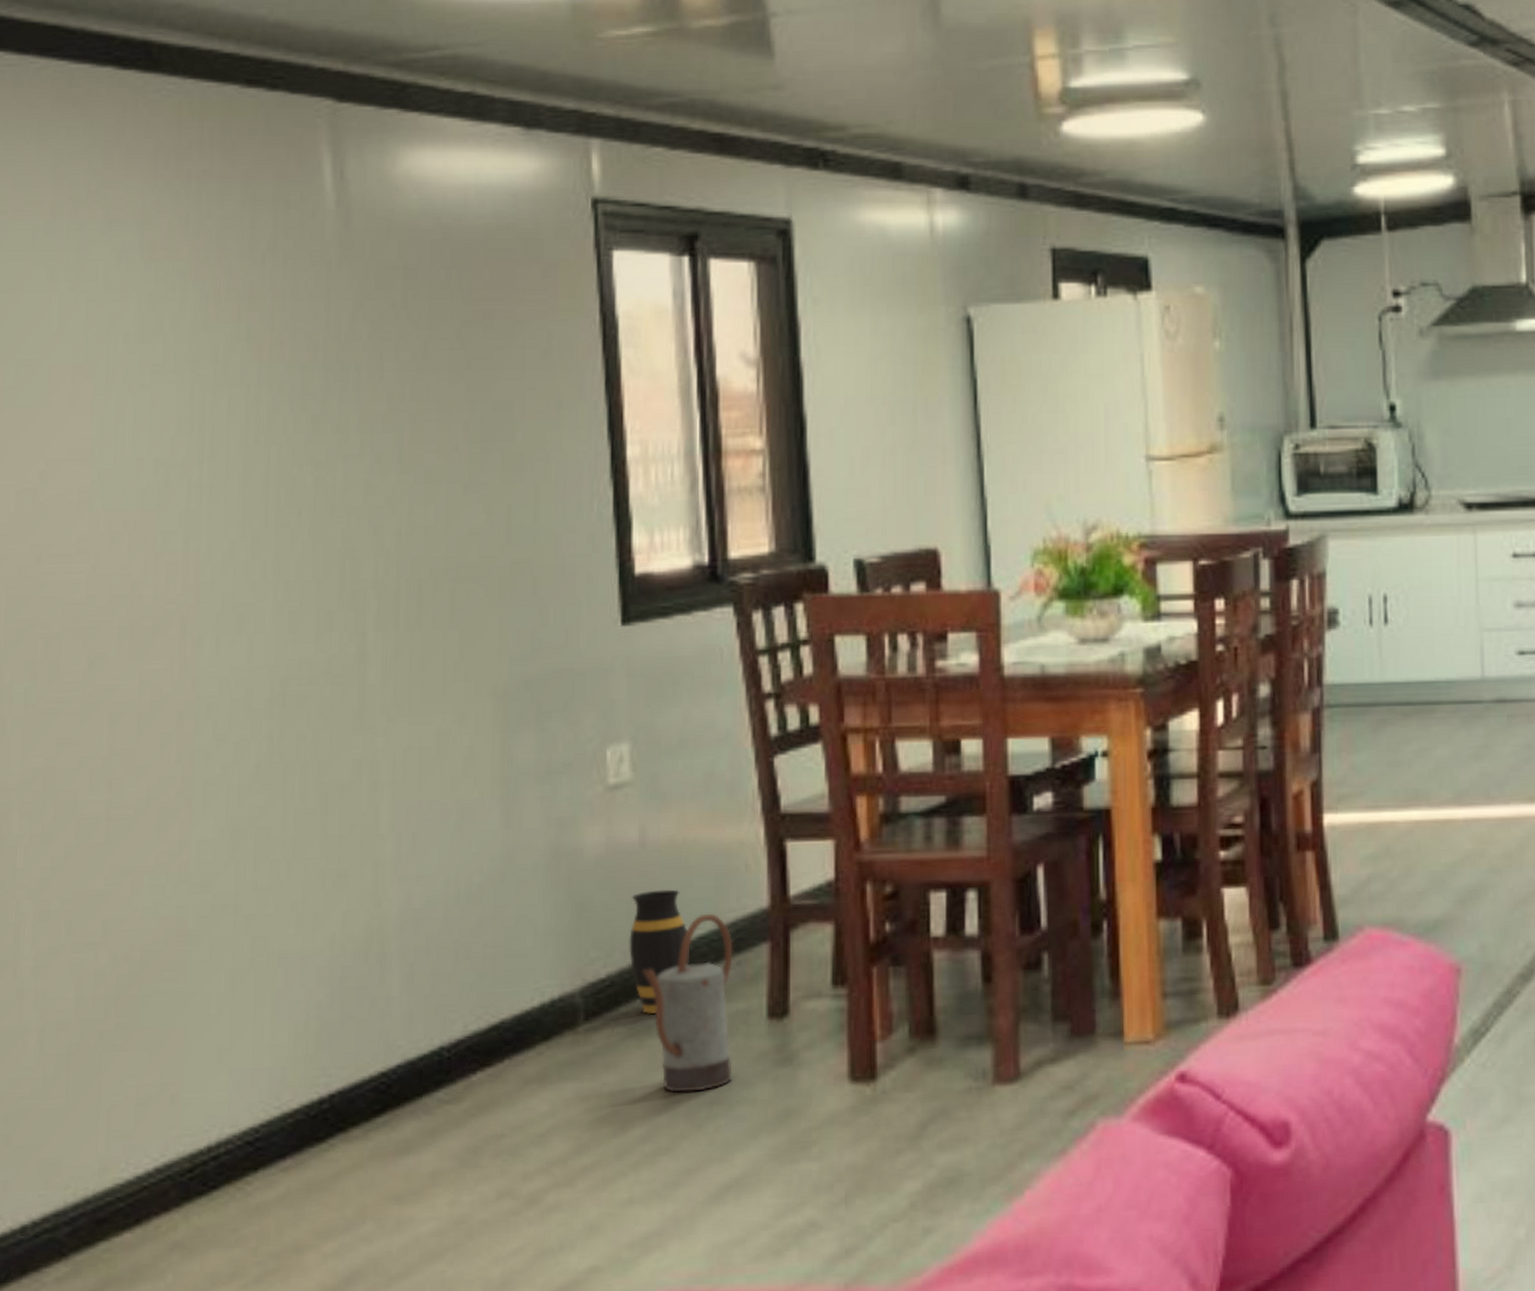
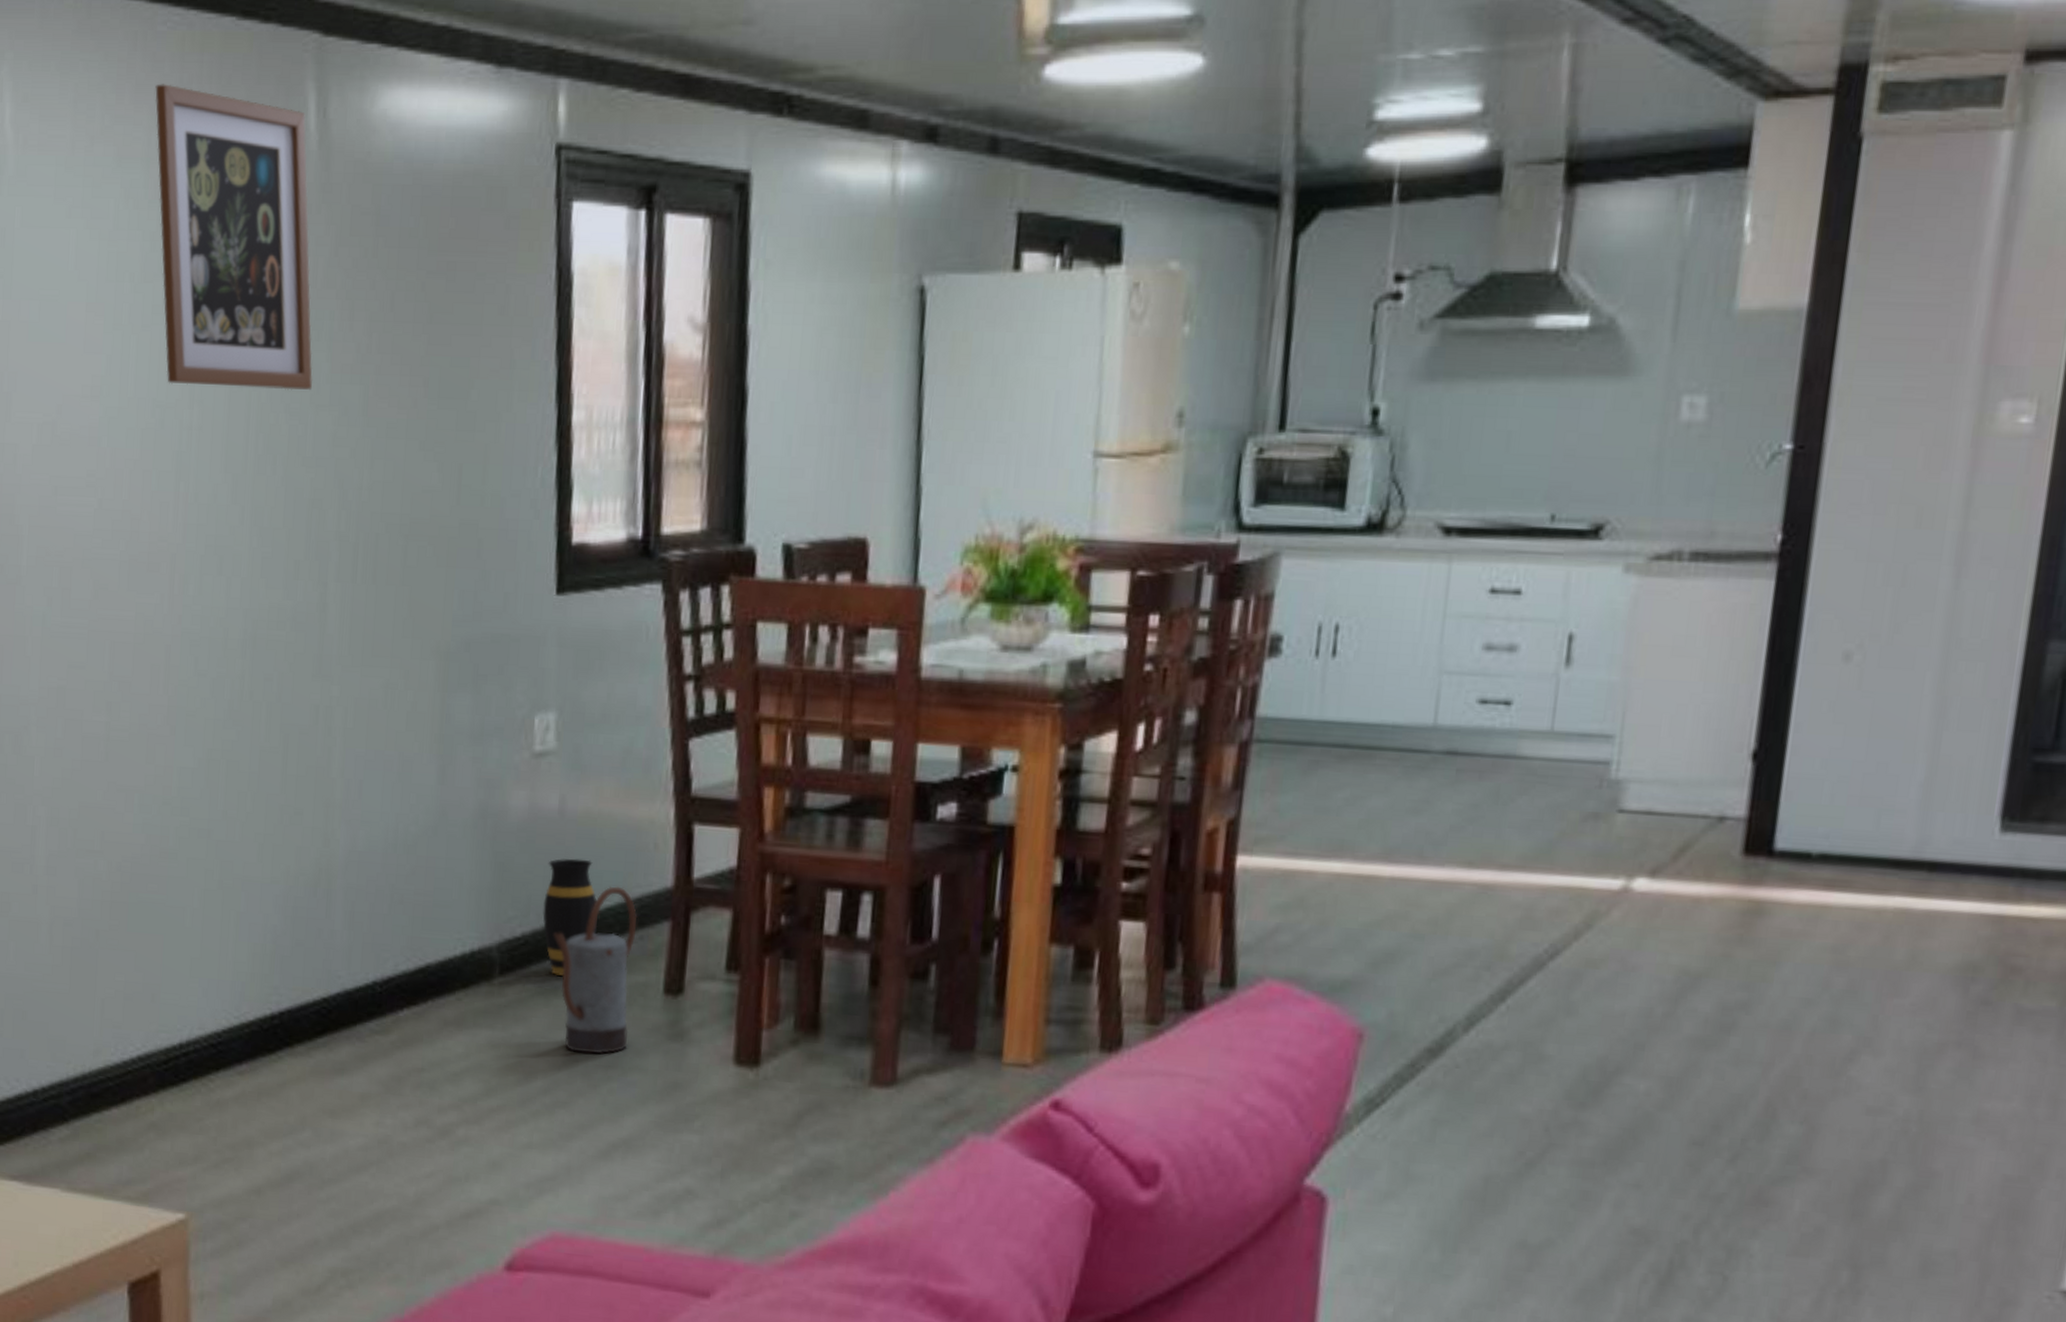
wall art: none [149,149,340,443] -> present [155,84,313,390]

